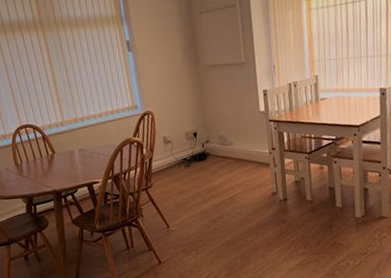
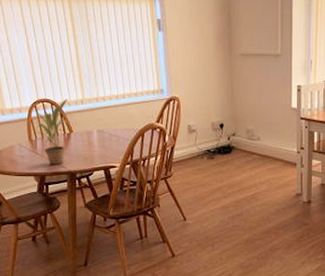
potted plant: none [17,122,53,186] -> present [33,99,71,165]

